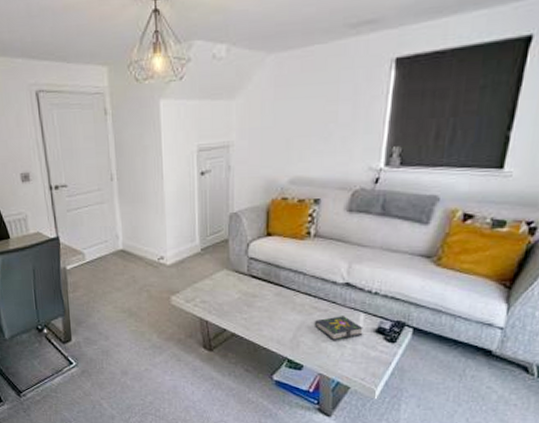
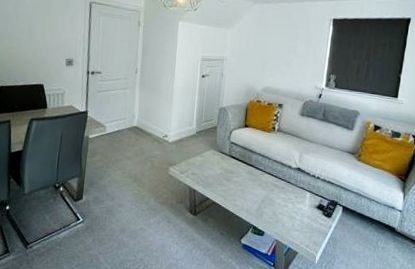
book: present [315,316,363,341] -> none [275,193,309,213]

